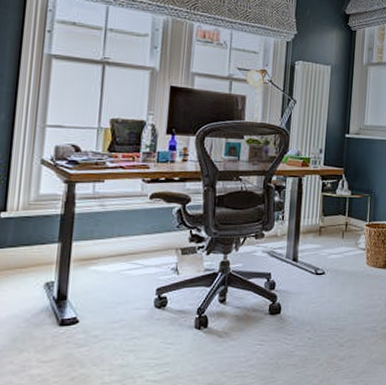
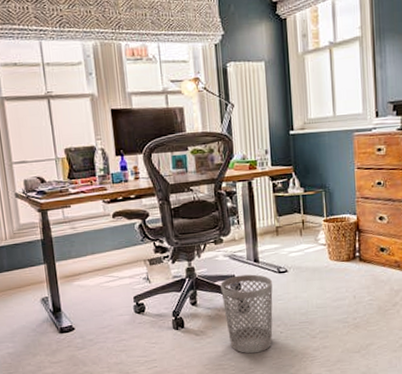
wastebasket: none [253,274,308,361] -> present [220,274,273,354]

